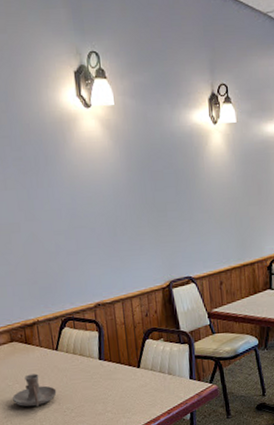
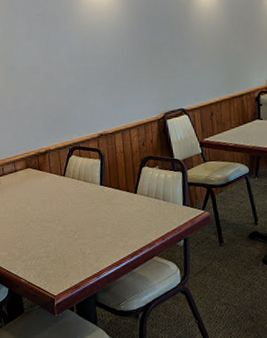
candle holder: present [12,373,57,407] -> none [25,197,63,228]

